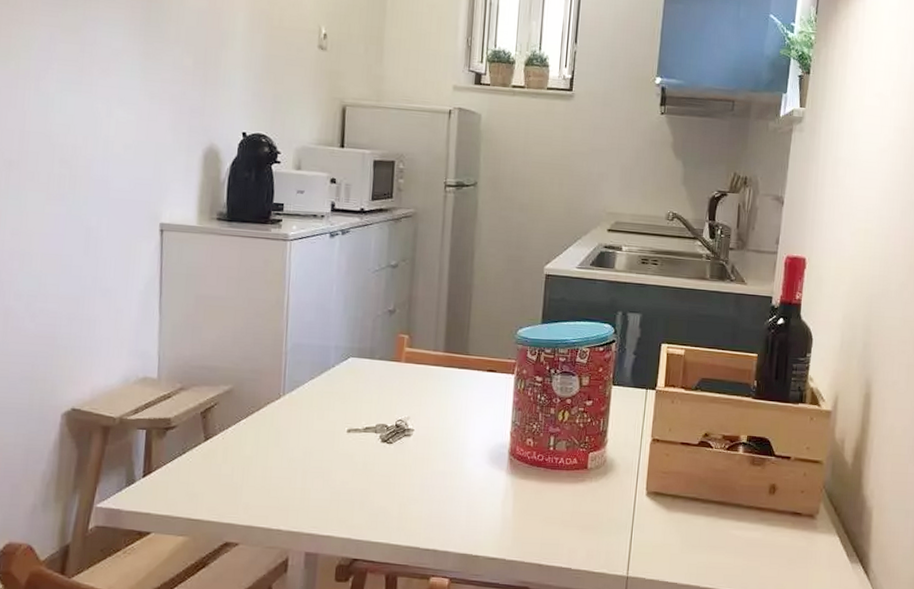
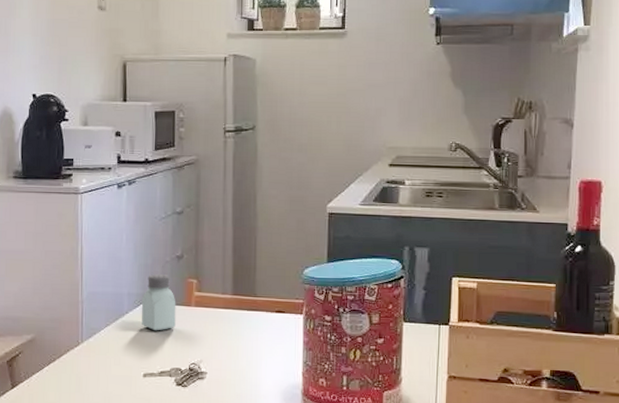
saltshaker: none [348,327,386,386] -> present [141,273,176,331]

